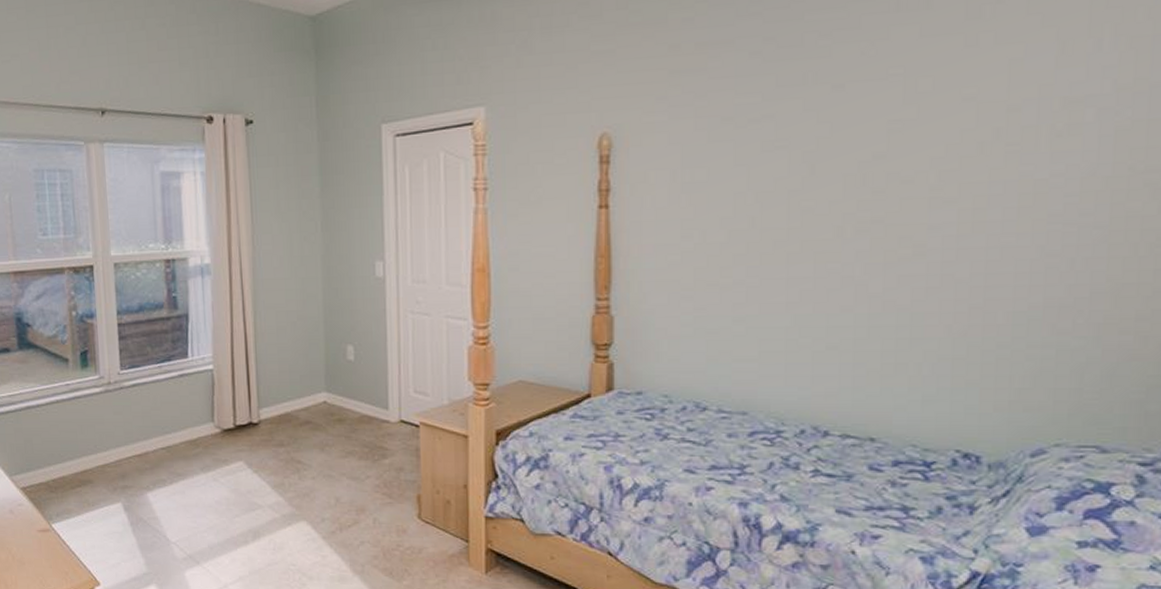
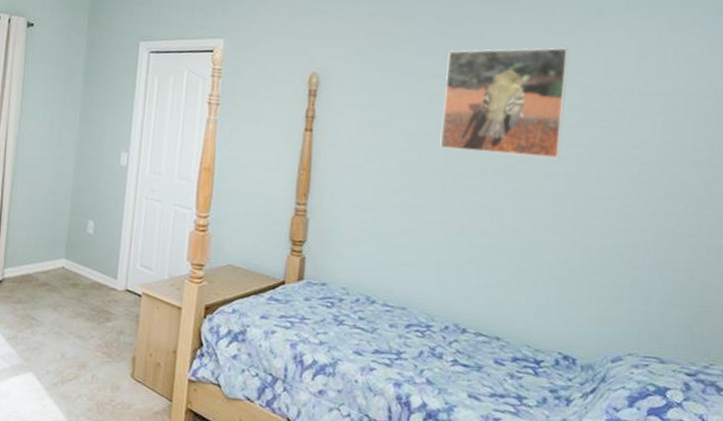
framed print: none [779,52,954,209] -> present [440,47,569,159]

